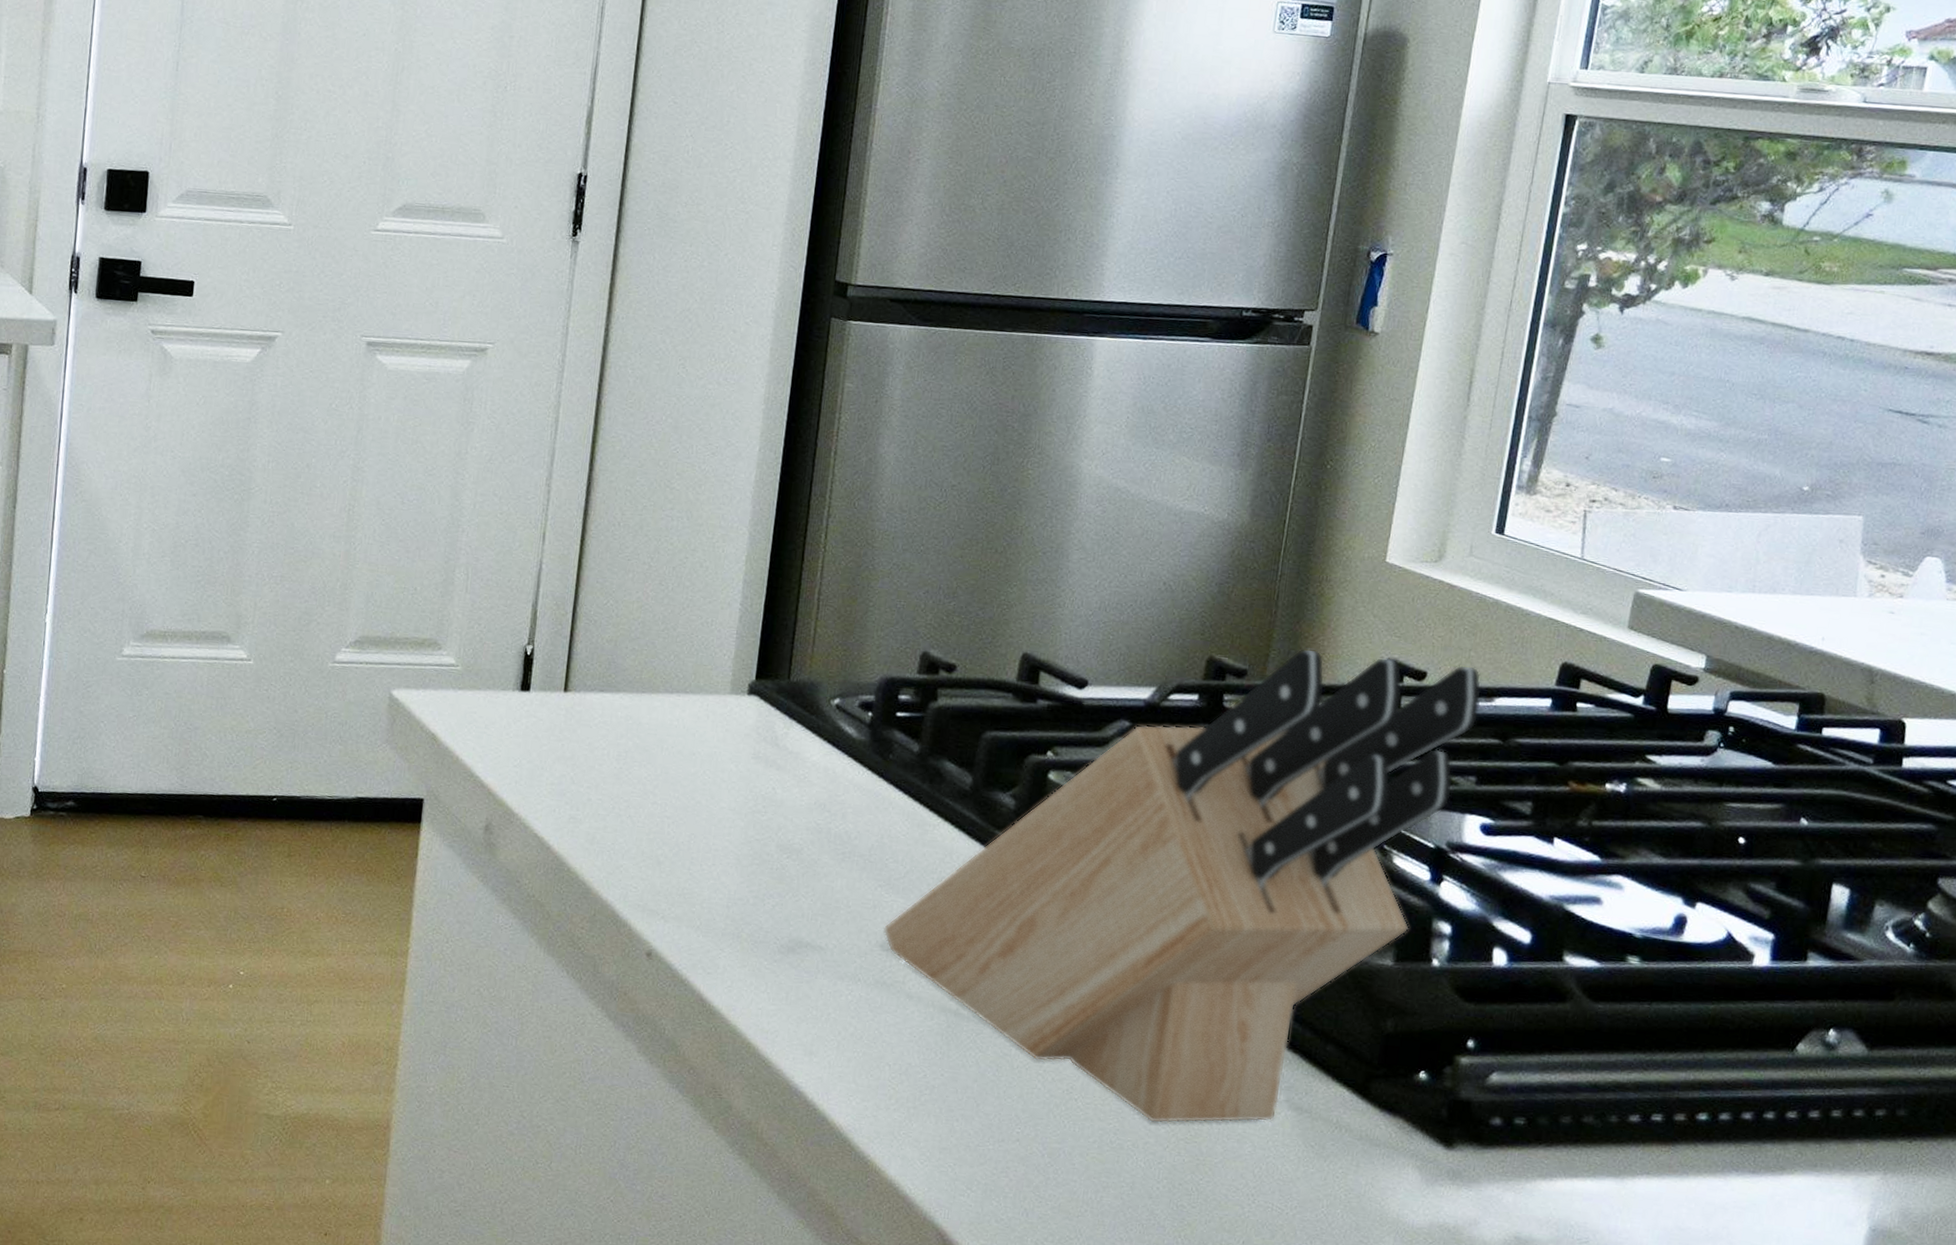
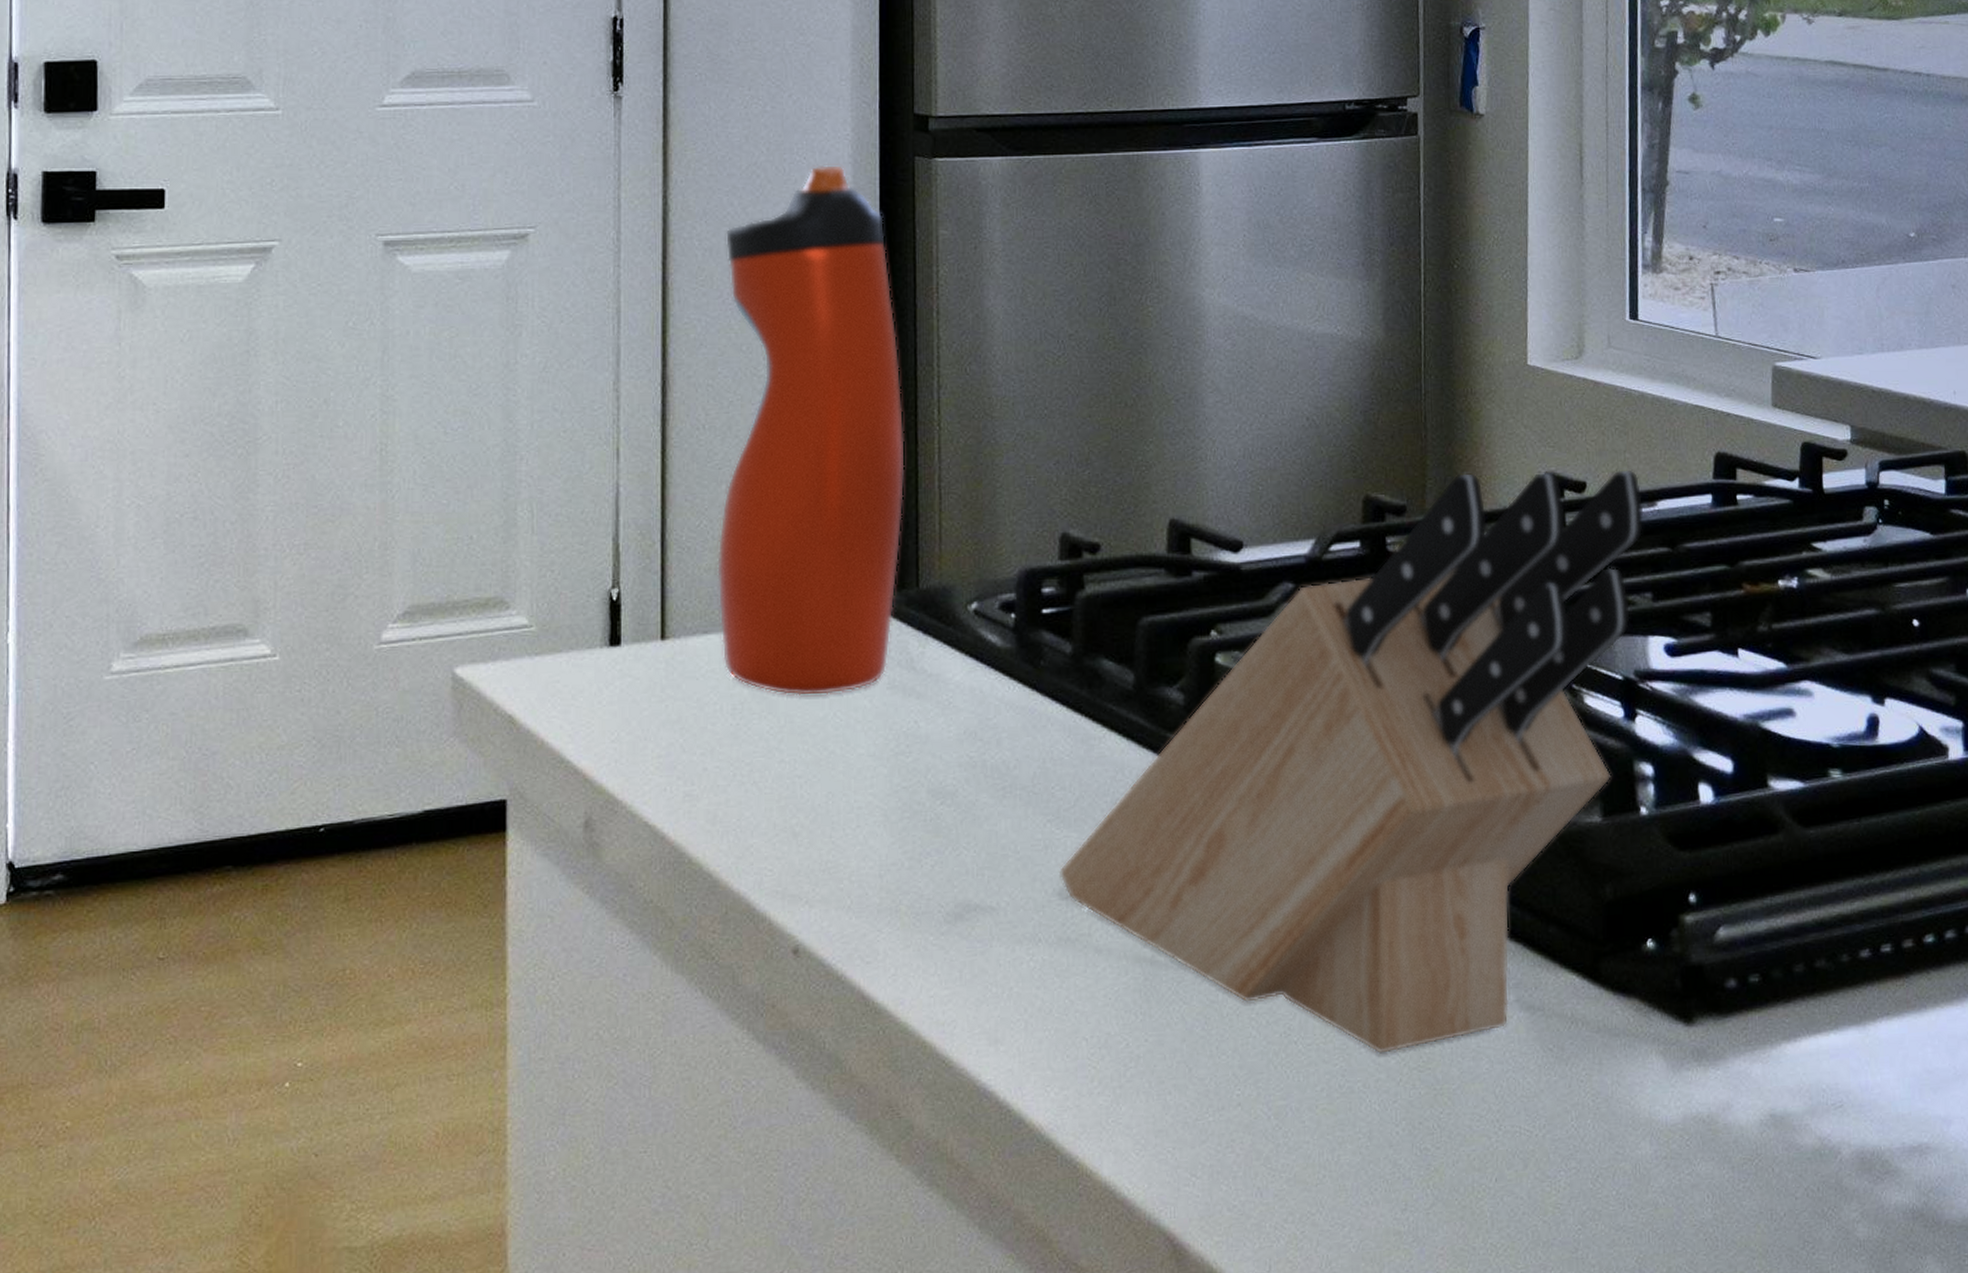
water bottle: none [614,316,797,756] -> present [717,164,905,697]

